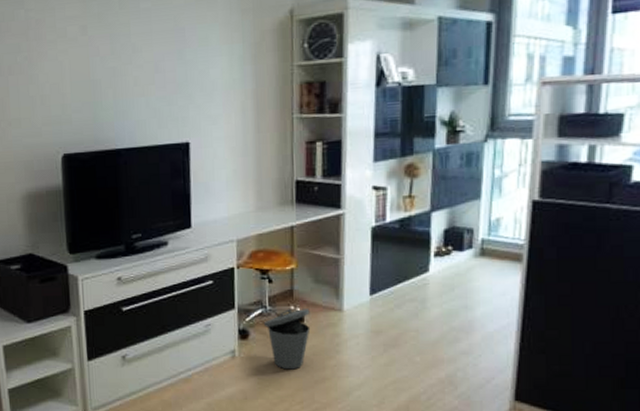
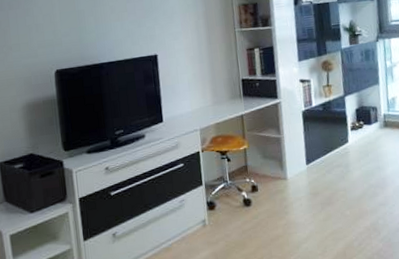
trash can: present [263,309,311,370] -> none [226,180,264,232]

